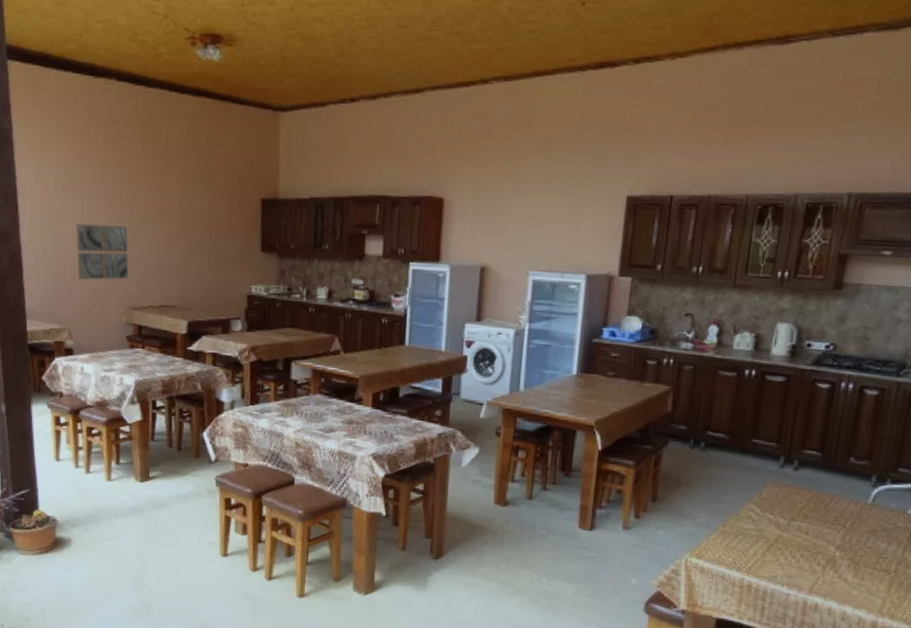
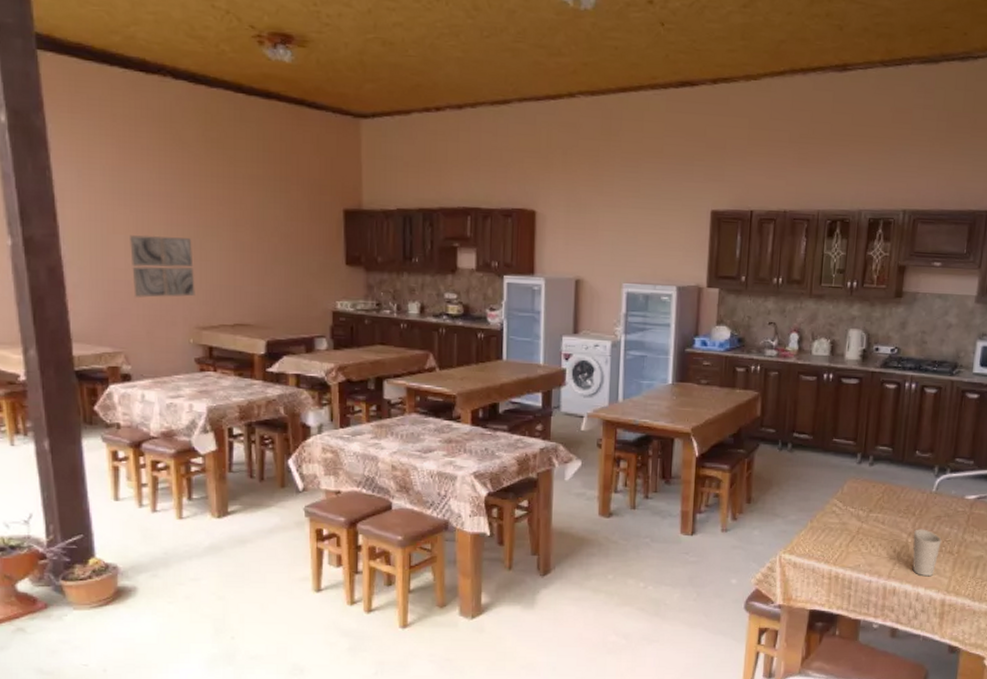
cup: none [839,542,877,595] -> present [912,529,942,576]

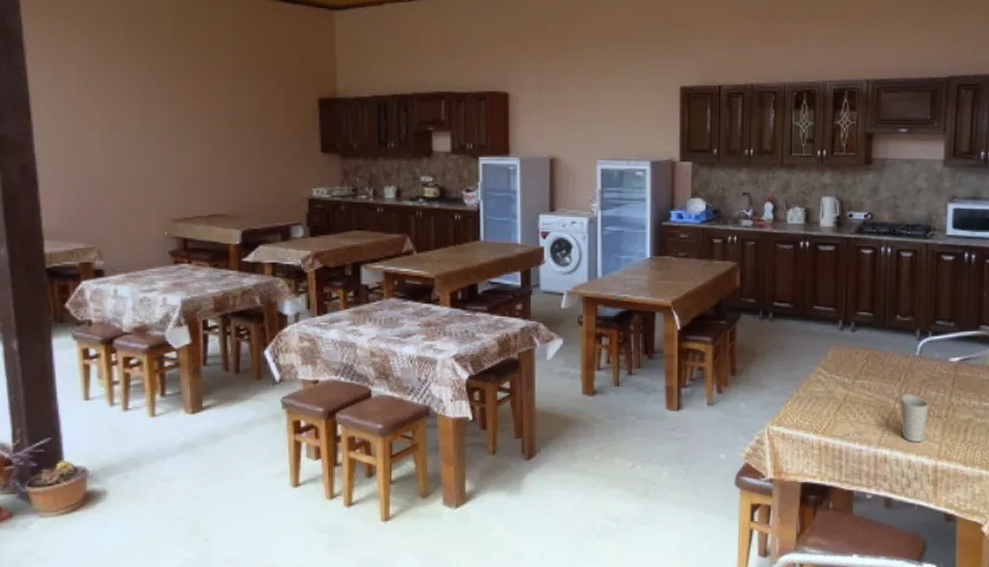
wall art: present [130,235,195,298] -> none [104,131,170,192]

